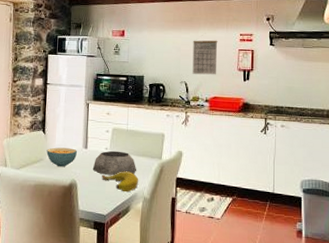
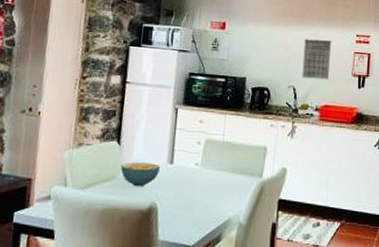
plant pot: present [92,150,136,175] -> none [178,166,232,196]
banana: present [102,171,139,193] -> none [189,191,235,218]

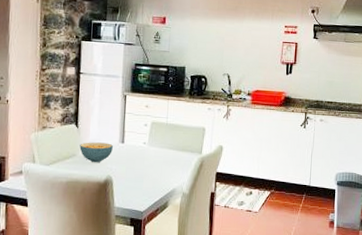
calendar: present [302,38,332,80] -> none [235,30,263,68]

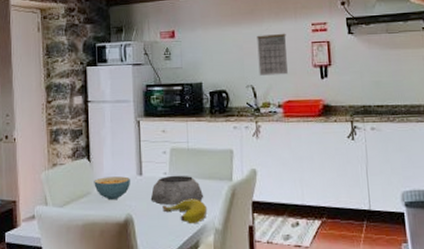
plant pot: none [129,145,176,170] -> present [150,175,203,205]
banana: none [139,166,178,188] -> present [162,199,208,224]
calendar: none [235,30,263,68] -> present [257,33,288,76]

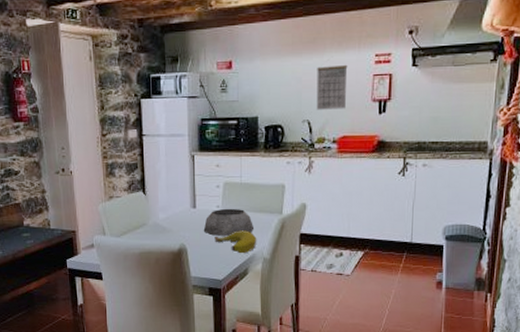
cereal bowl: present [94,176,130,199] -> none [149,209,184,230]

